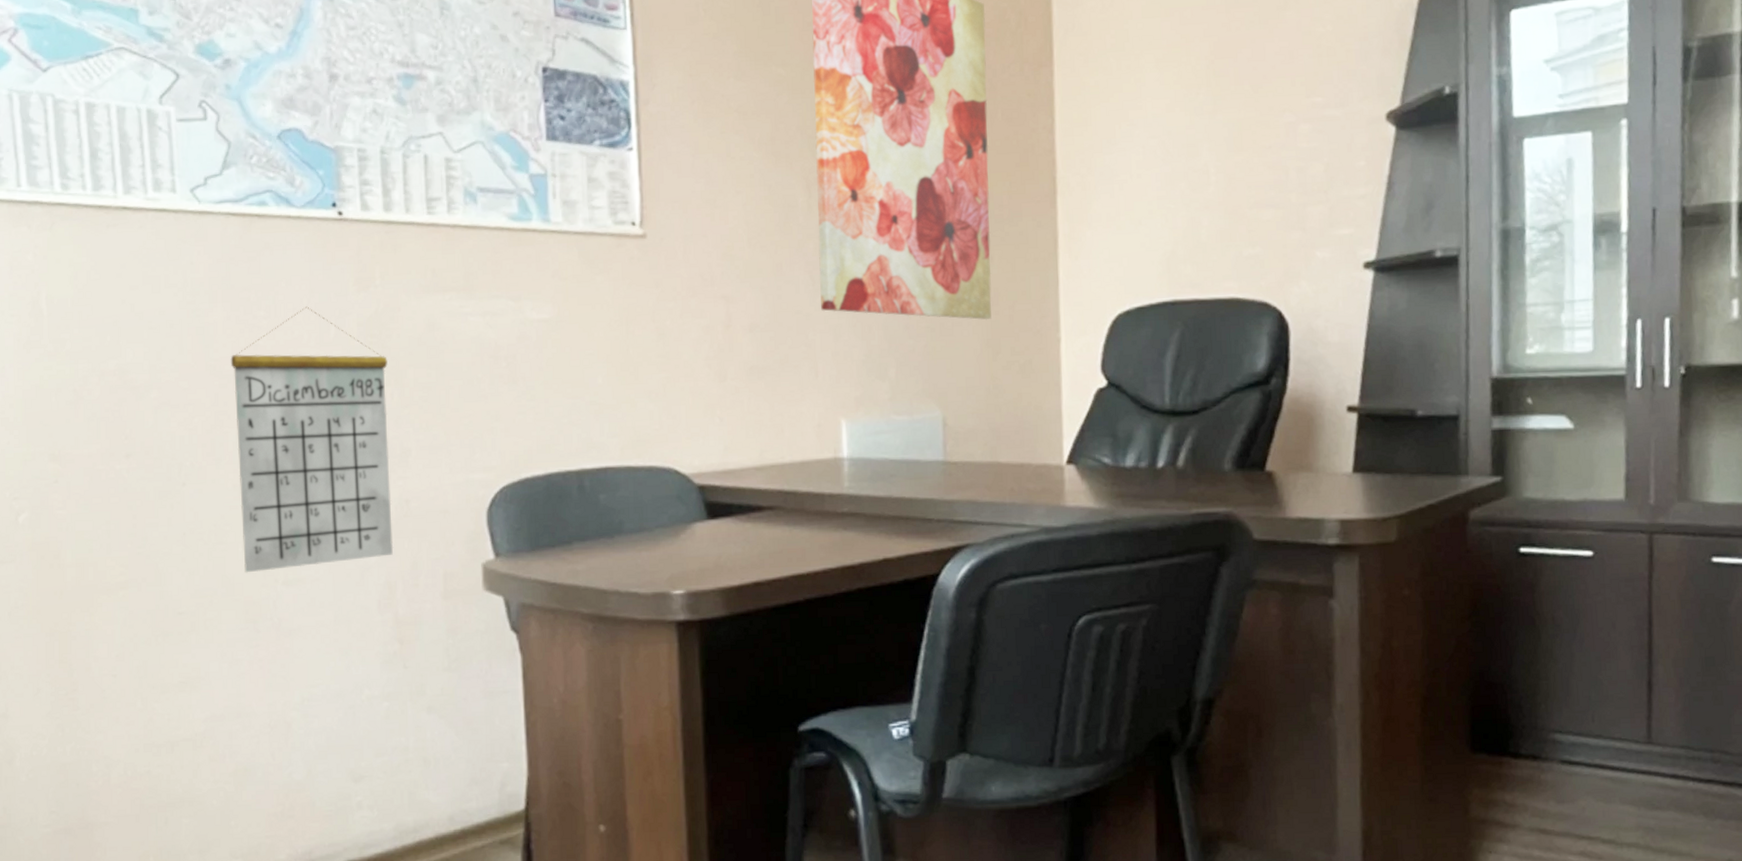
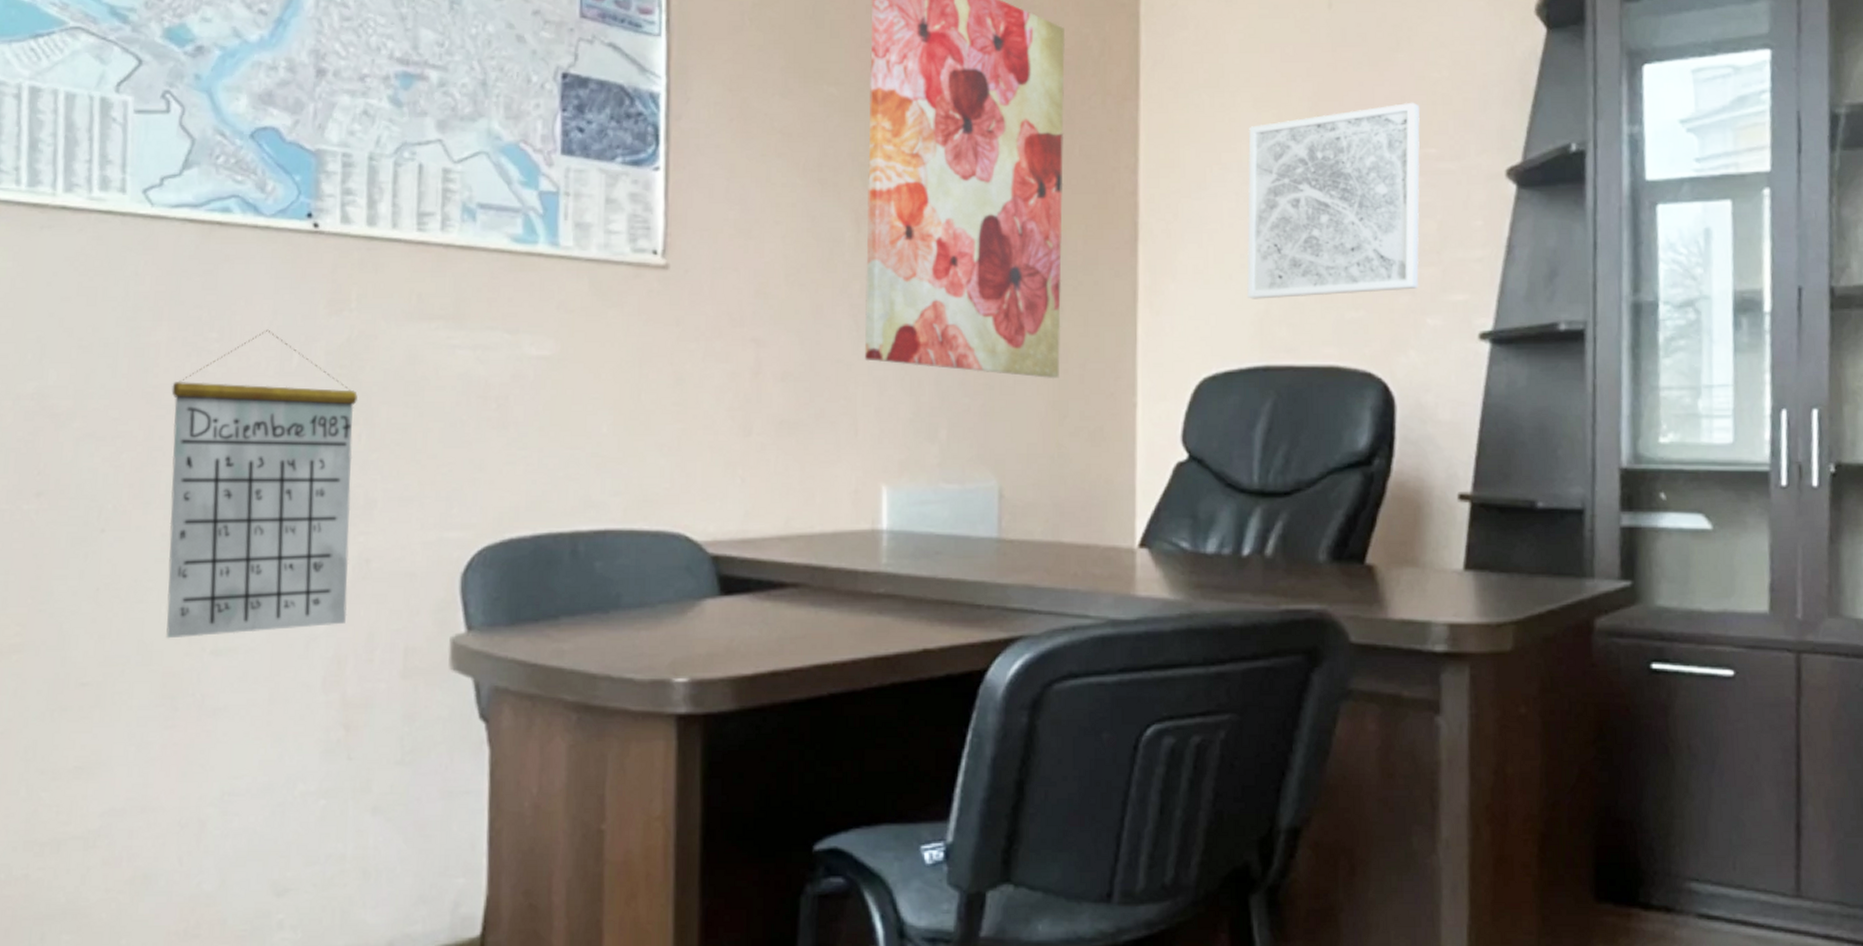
wall art: none [1152,55,1309,242] -> present [1246,102,1420,299]

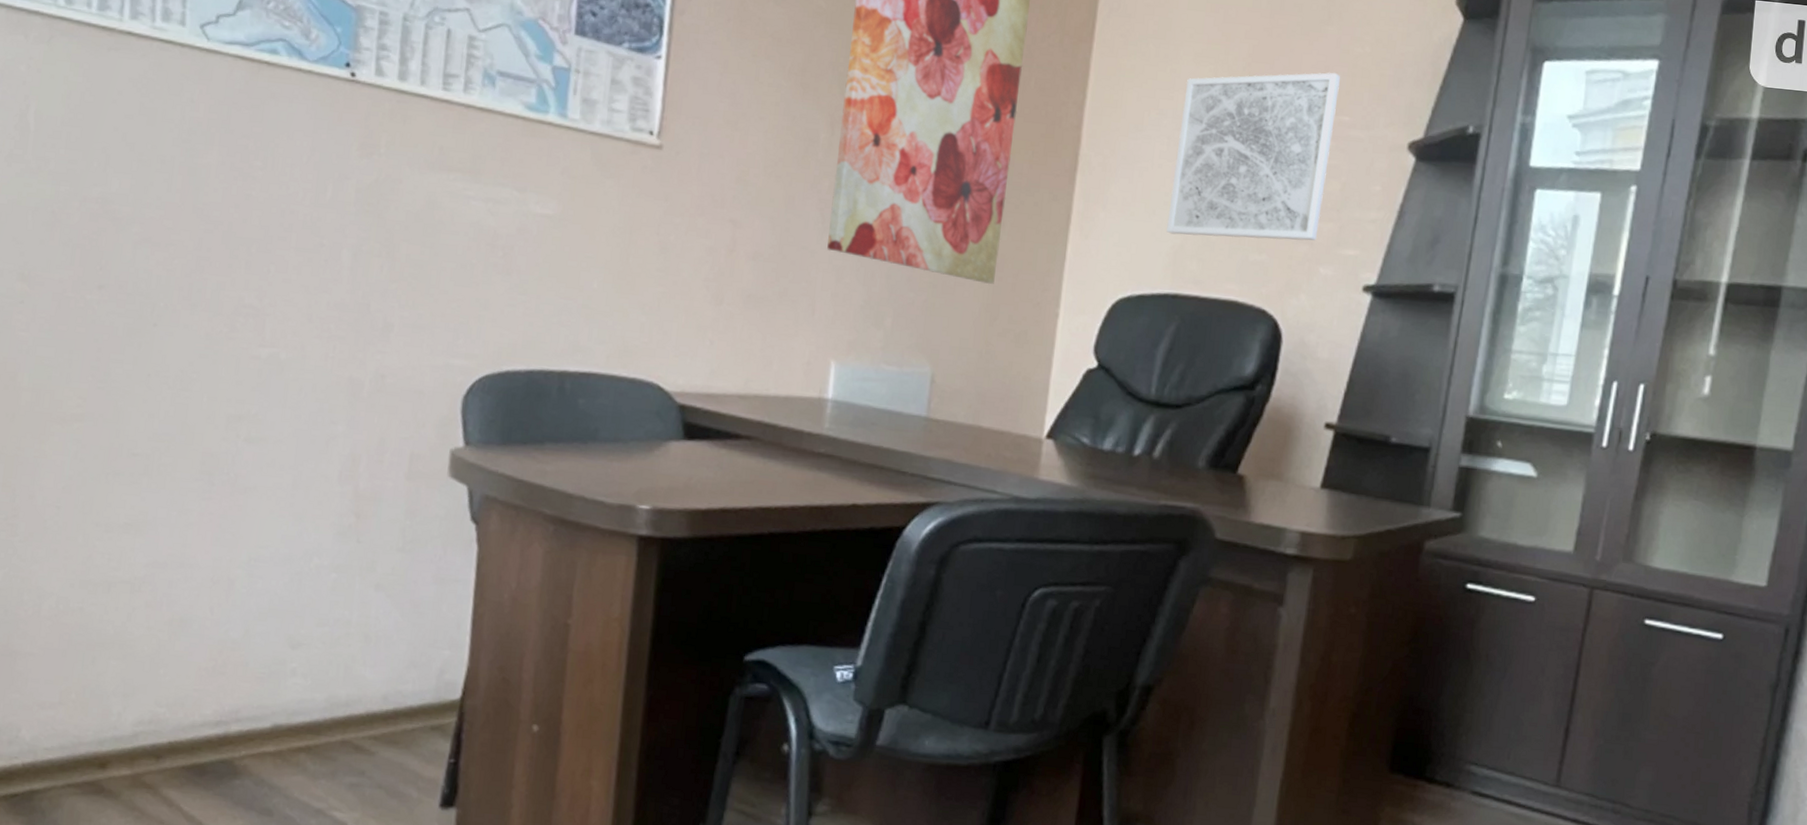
calendar: present [166,329,358,639] -> none [206,163,382,428]

